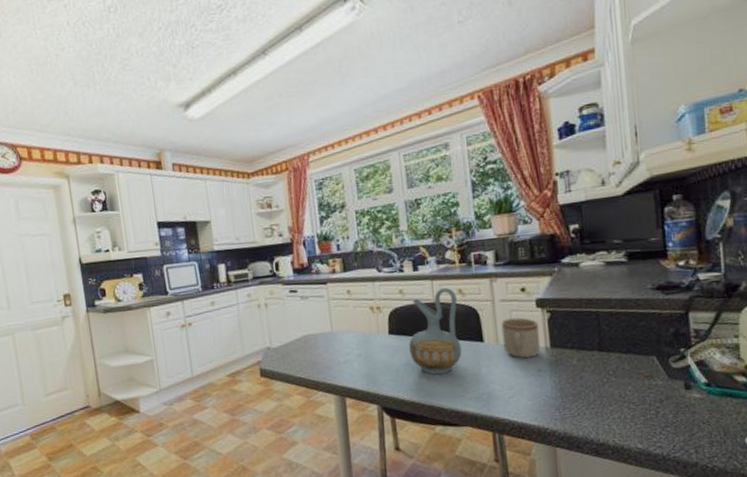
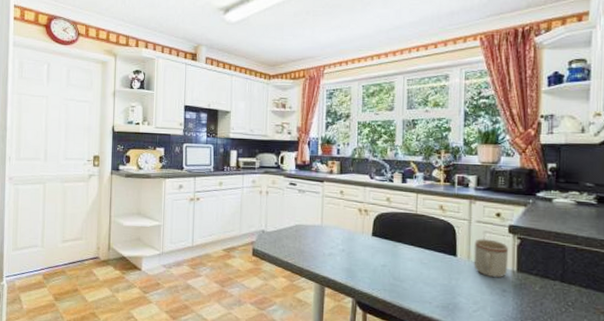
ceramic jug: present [409,287,462,375] -> none [388,201,437,280]

